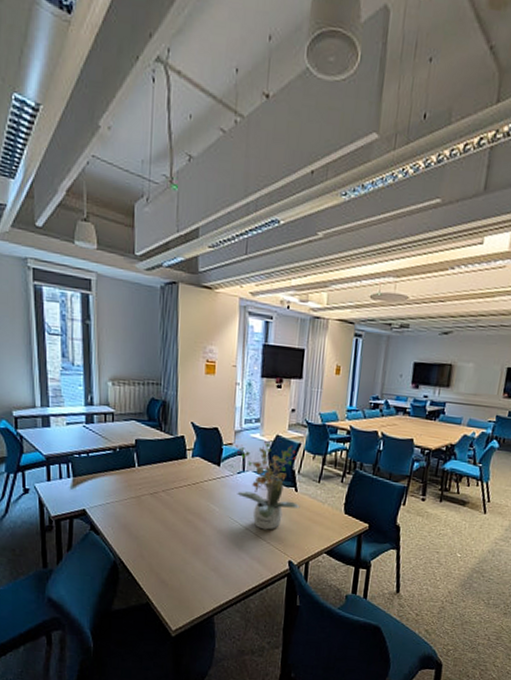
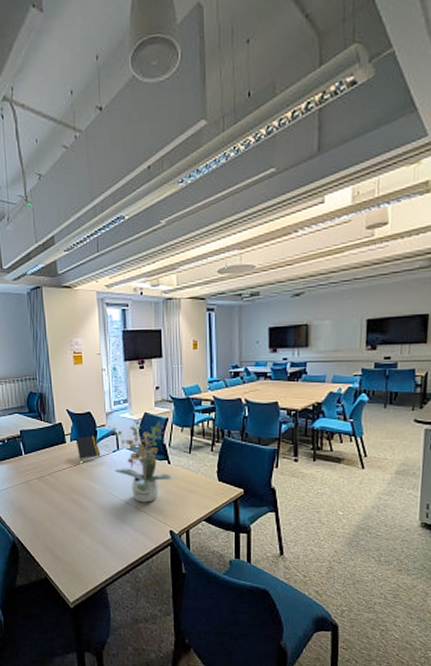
notepad: none [197,453,224,480] -> present [75,435,101,461]

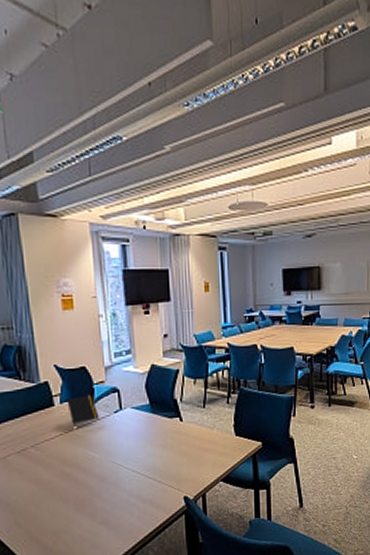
potted plant: present [108,419,175,503] -> none [107,373,188,469]

